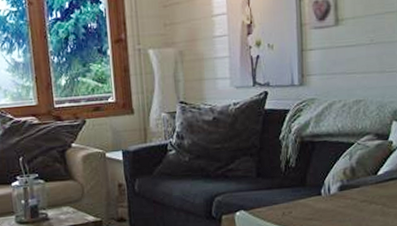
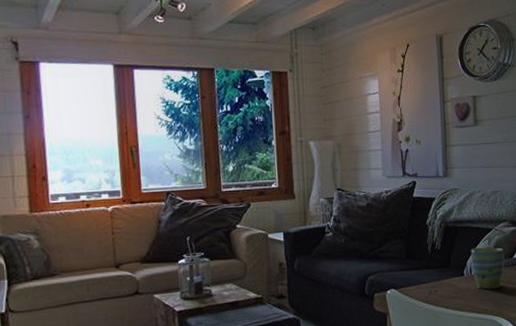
mug: none [329,163,368,210] -> present [470,247,505,290]

